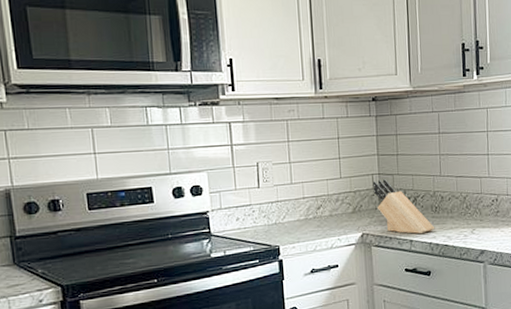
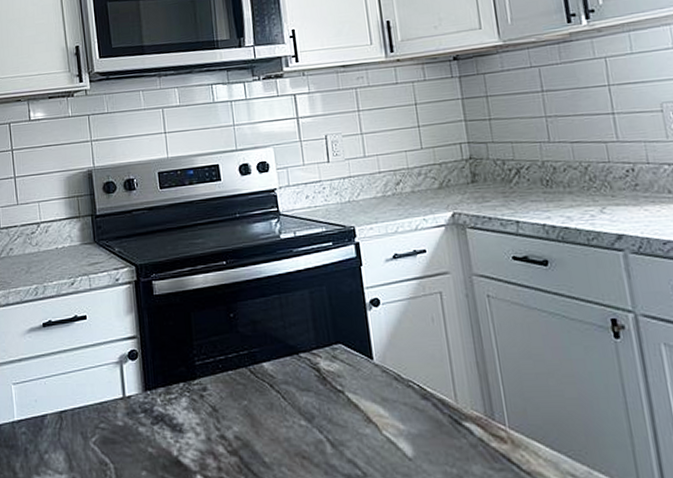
knife block: present [372,179,435,234] -> none [461,148,549,213]

